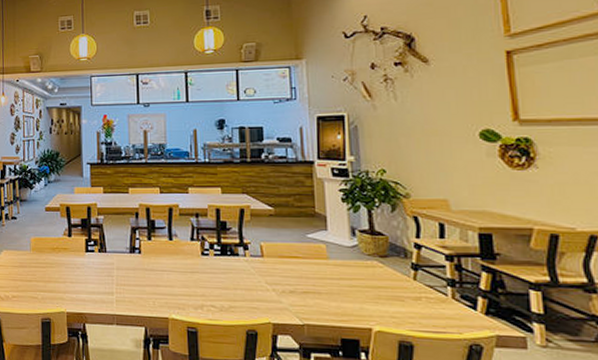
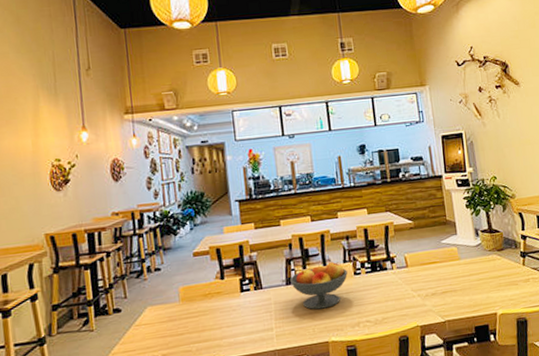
fruit bowl: none [134,238,194,284] -> present [290,262,348,310]

